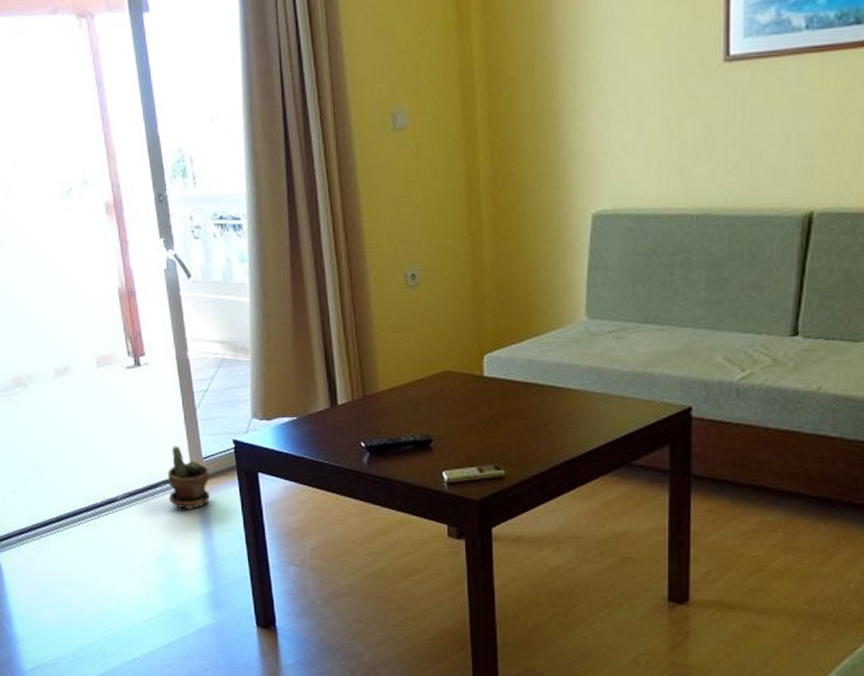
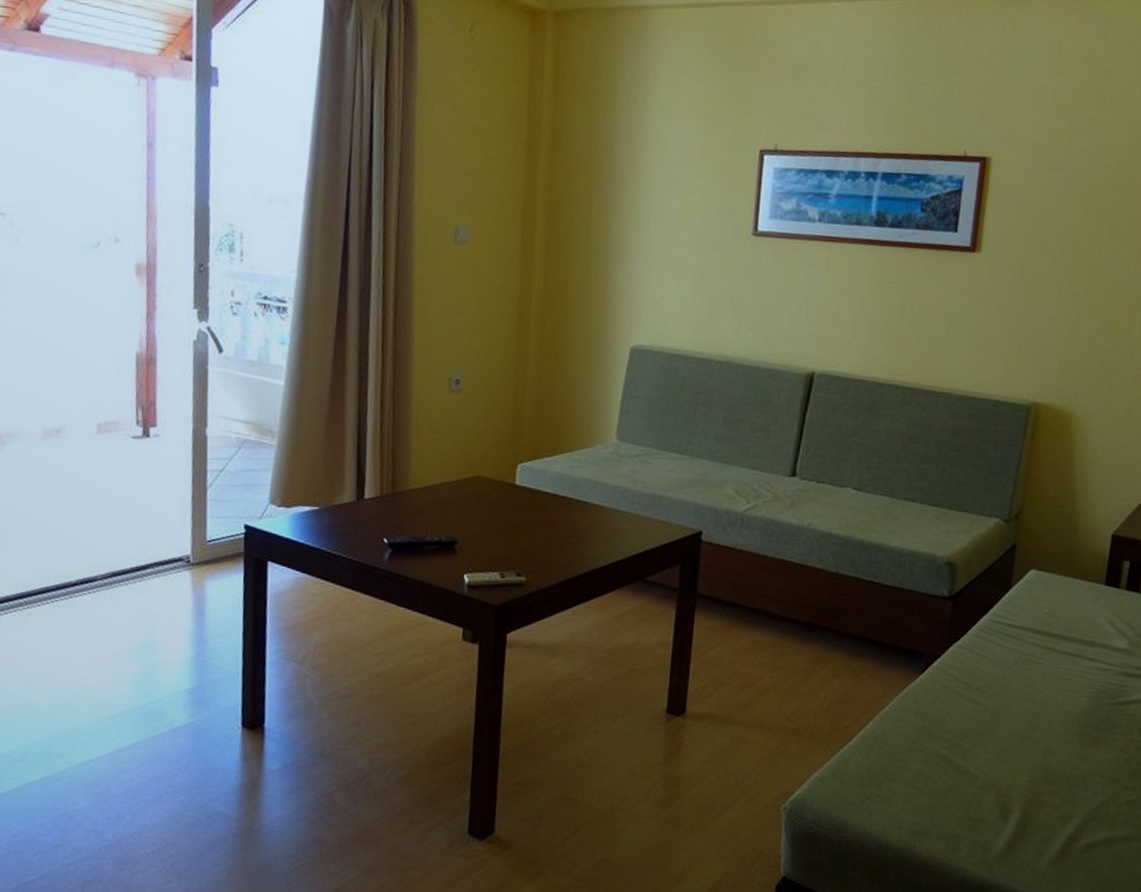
potted plant: present [168,446,210,509] -> none [159,525,212,596]

